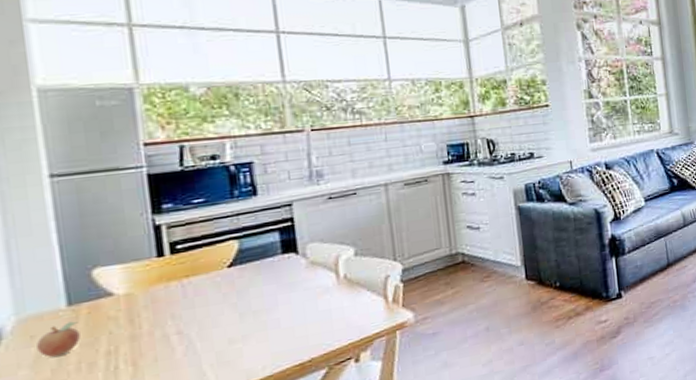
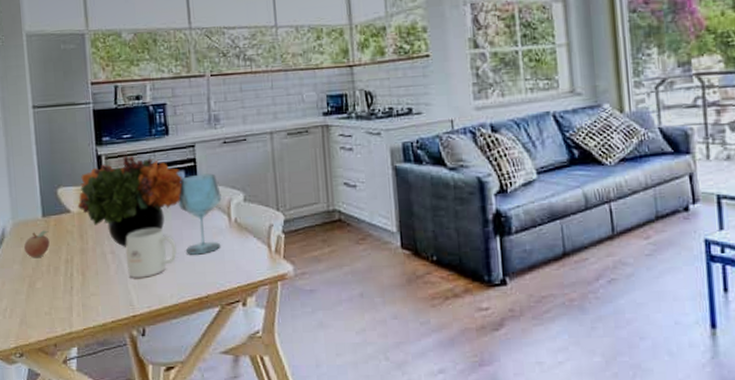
flower arrangement: none [124,222,276,325] -> present [77,156,182,247]
mug: none [198,296,270,357] -> present [125,227,177,278]
wine glass: none [270,231,327,320] -> present [178,173,222,255]

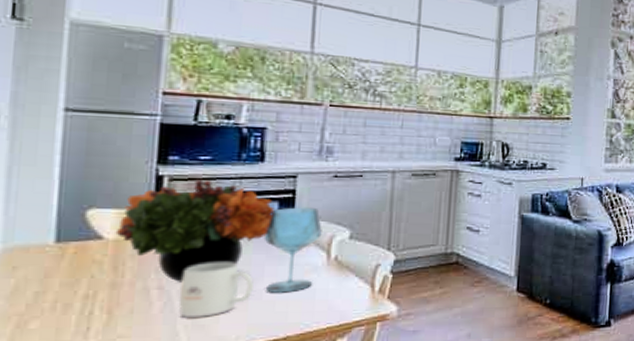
fruit: present [24,230,50,259] -> none [17,258,63,293]

